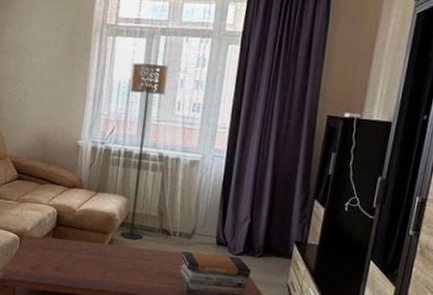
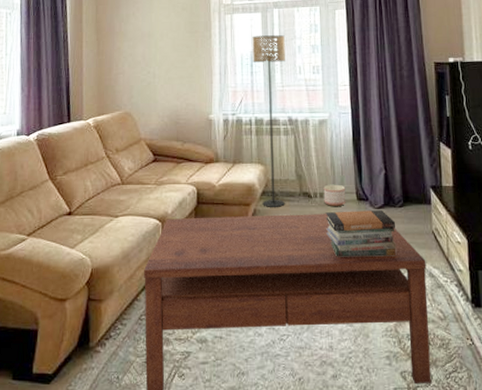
planter: none [182,225,207,248] -> present [323,184,346,206]

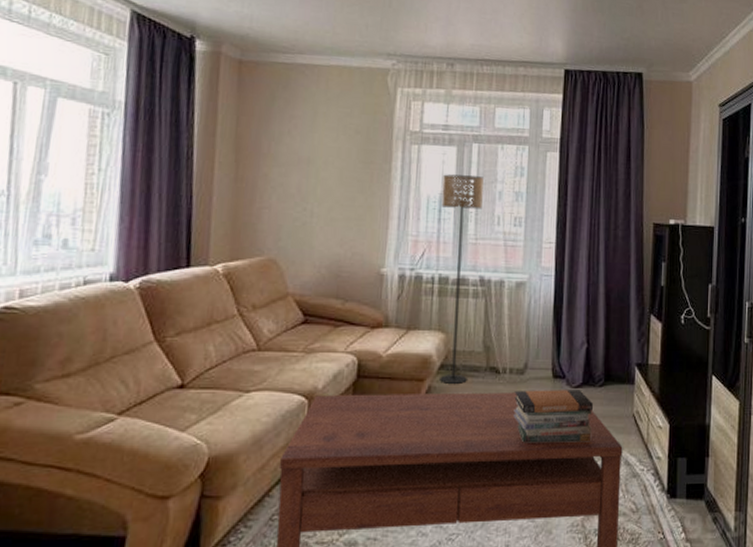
planter: present [323,184,346,206] -> none [514,358,541,384]

